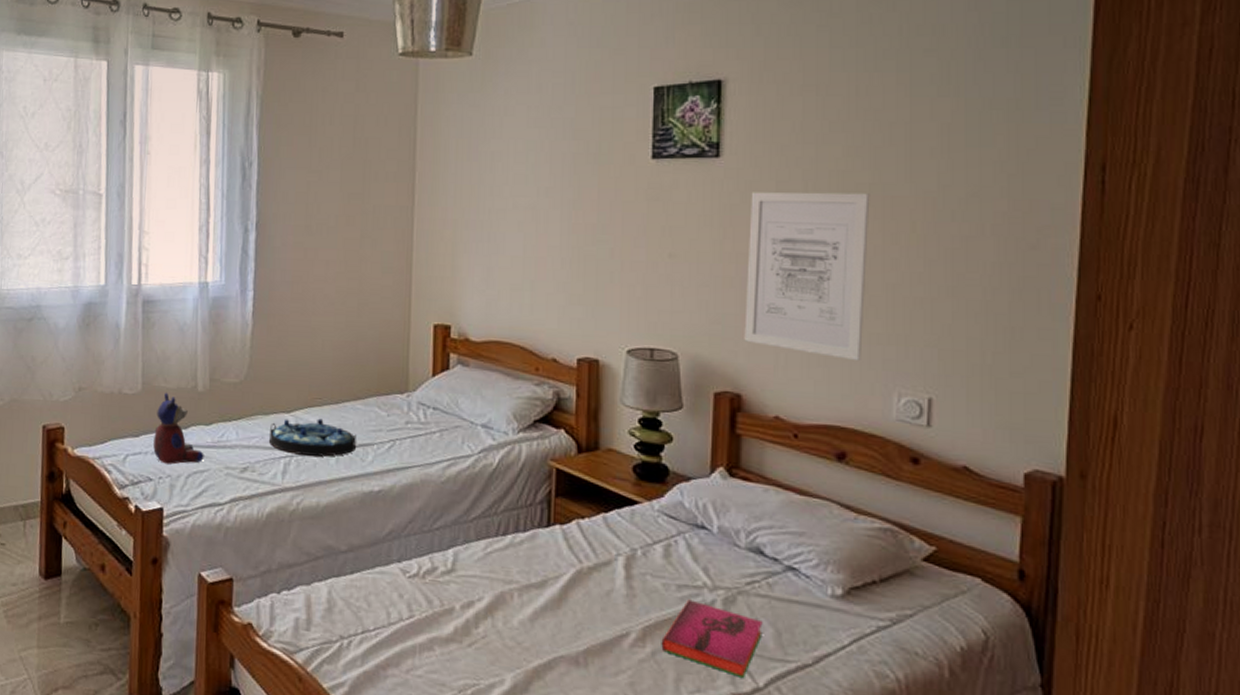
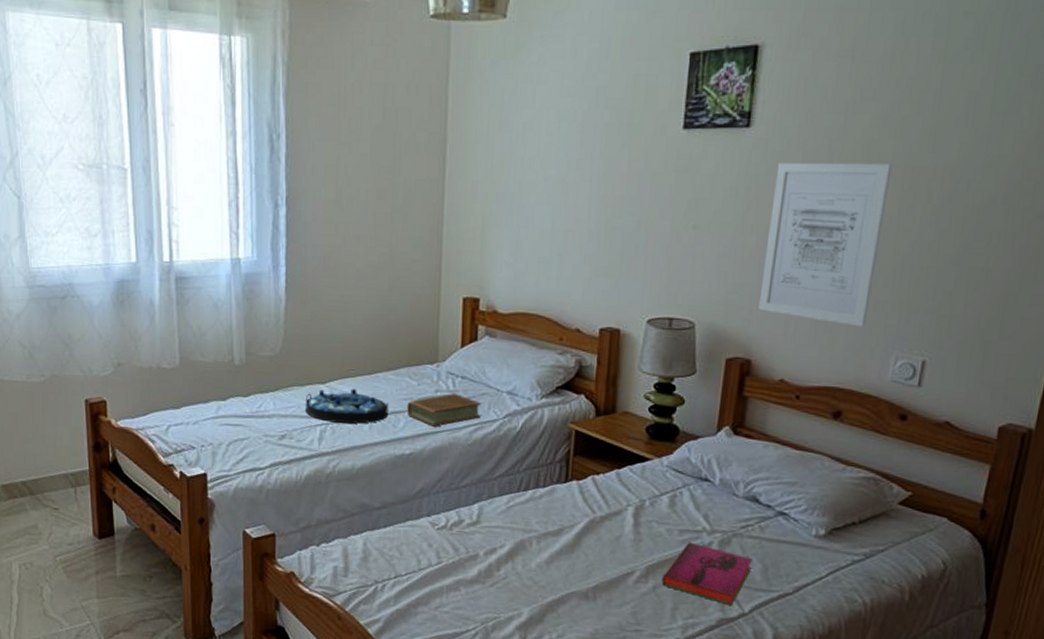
stuffed bear: present [153,392,204,465] -> none [194,366,244,434]
book: none [375,424,454,462] -> present [406,392,481,427]

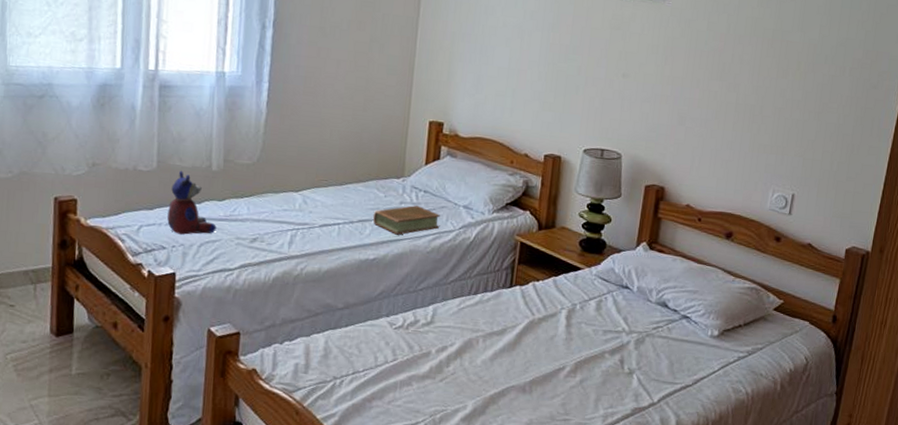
stuffed bear: none [194,366,244,434] -> present [167,170,217,235]
serving tray: present [304,388,388,424] -> none [277,197,357,230]
hardback book: present [662,542,753,606] -> none [587,341,661,396]
wall art: present [758,162,893,328] -> none [671,29,773,165]

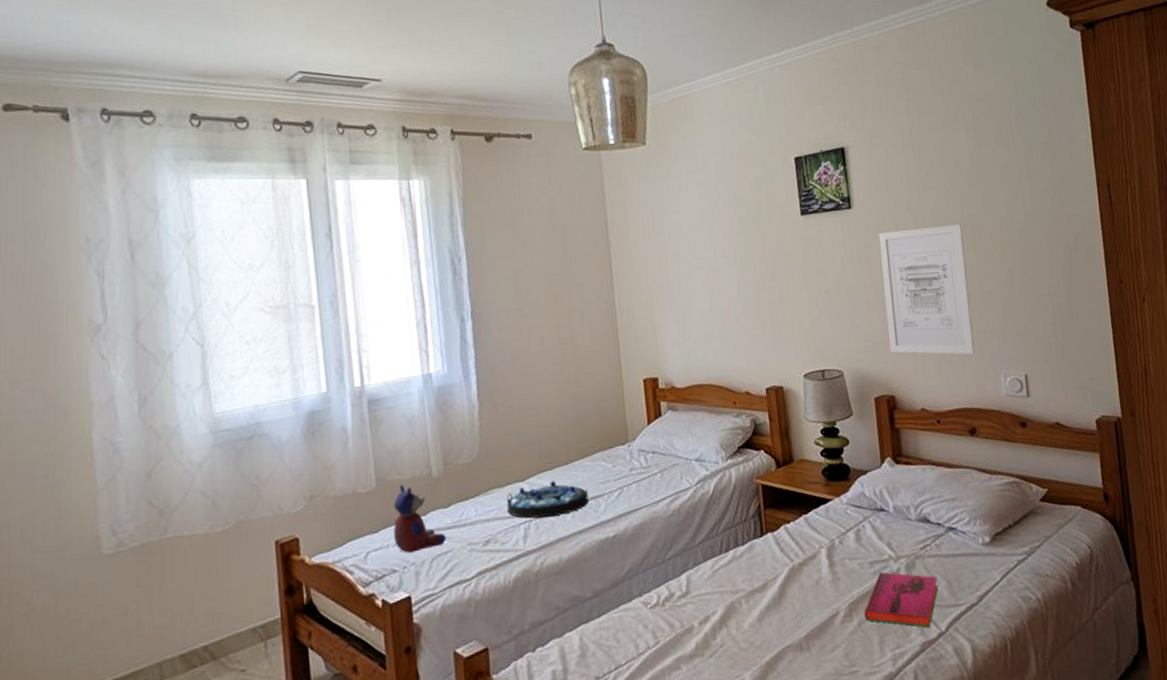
serving tray: none [277,197,357,230] -> present [506,481,588,519]
book: present [372,205,440,235] -> none [604,468,675,505]
hardback book: none [587,341,661,396] -> present [864,572,938,628]
wall art: none [671,29,773,165] -> present [878,224,975,355]

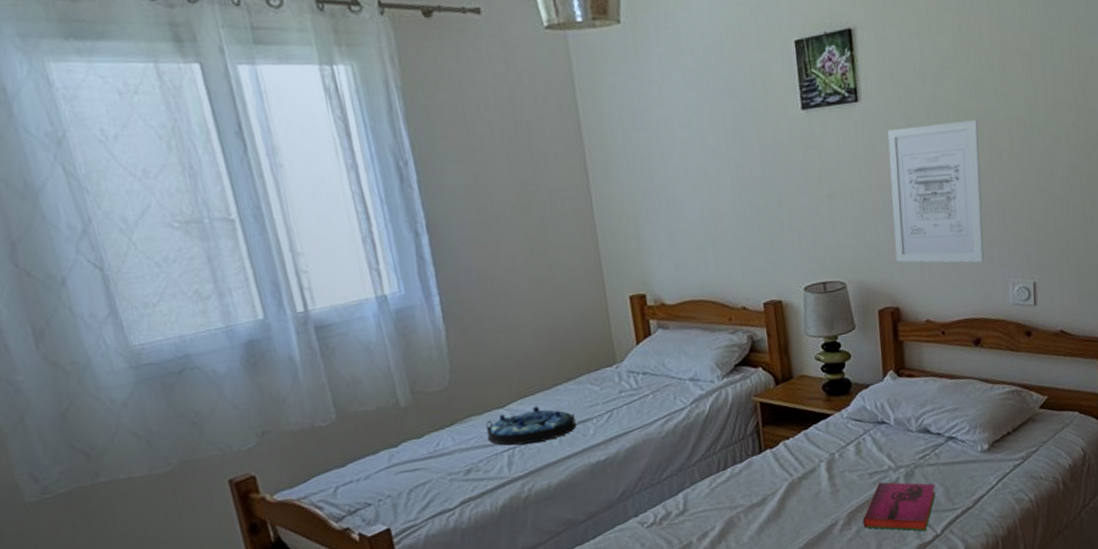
stuffed bear: present [394,484,446,553] -> none [359,415,423,486]

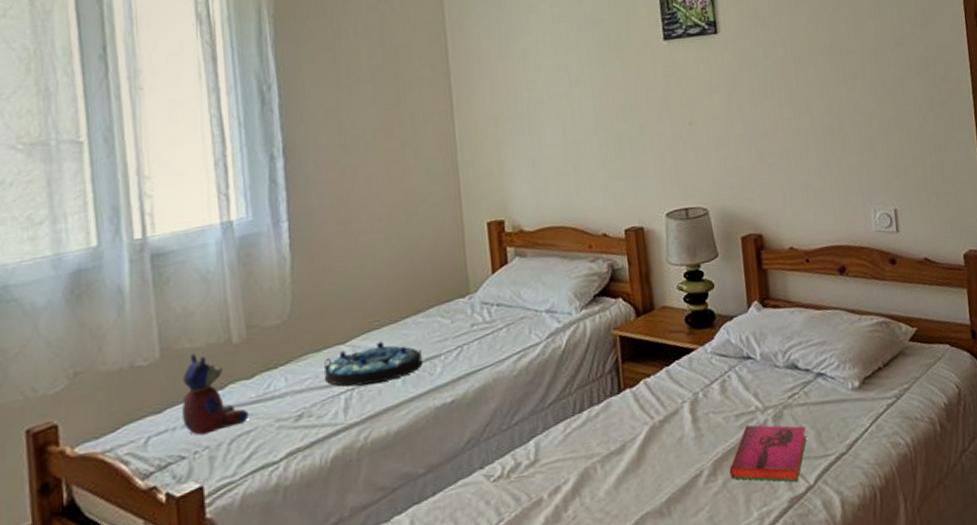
stuffed bear: none [359,415,423,486] -> present [182,353,249,436]
wall art: present [887,119,984,263] -> none [746,51,845,189]

